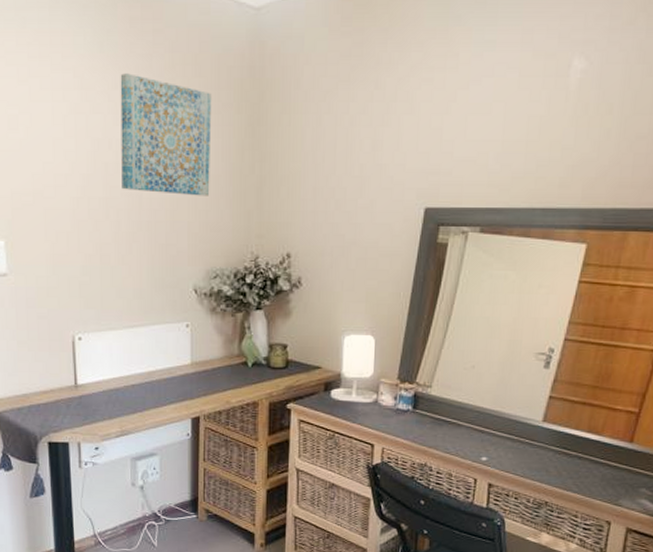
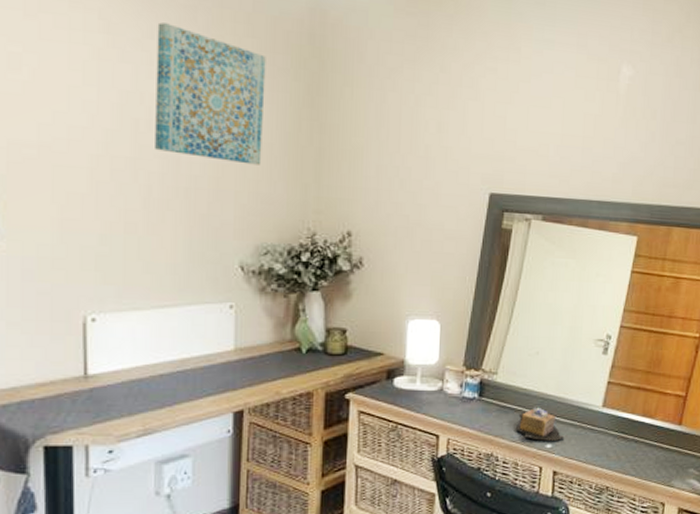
jewelry box: none [449,420,500,454] -> present [515,407,564,441]

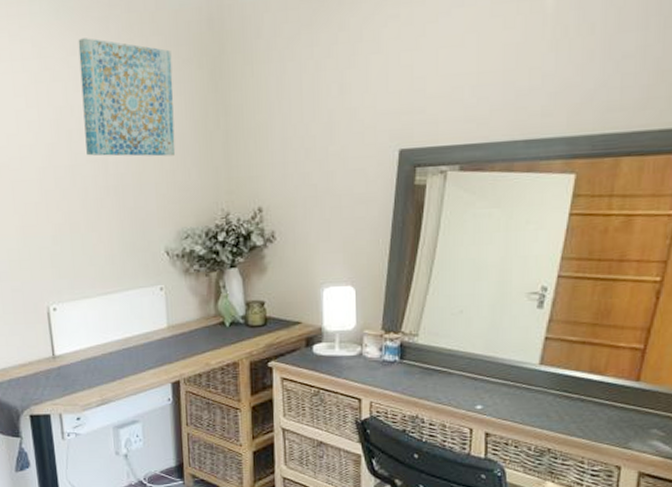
jewelry box: present [515,407,564,441] -> none [440,367,495,402]

